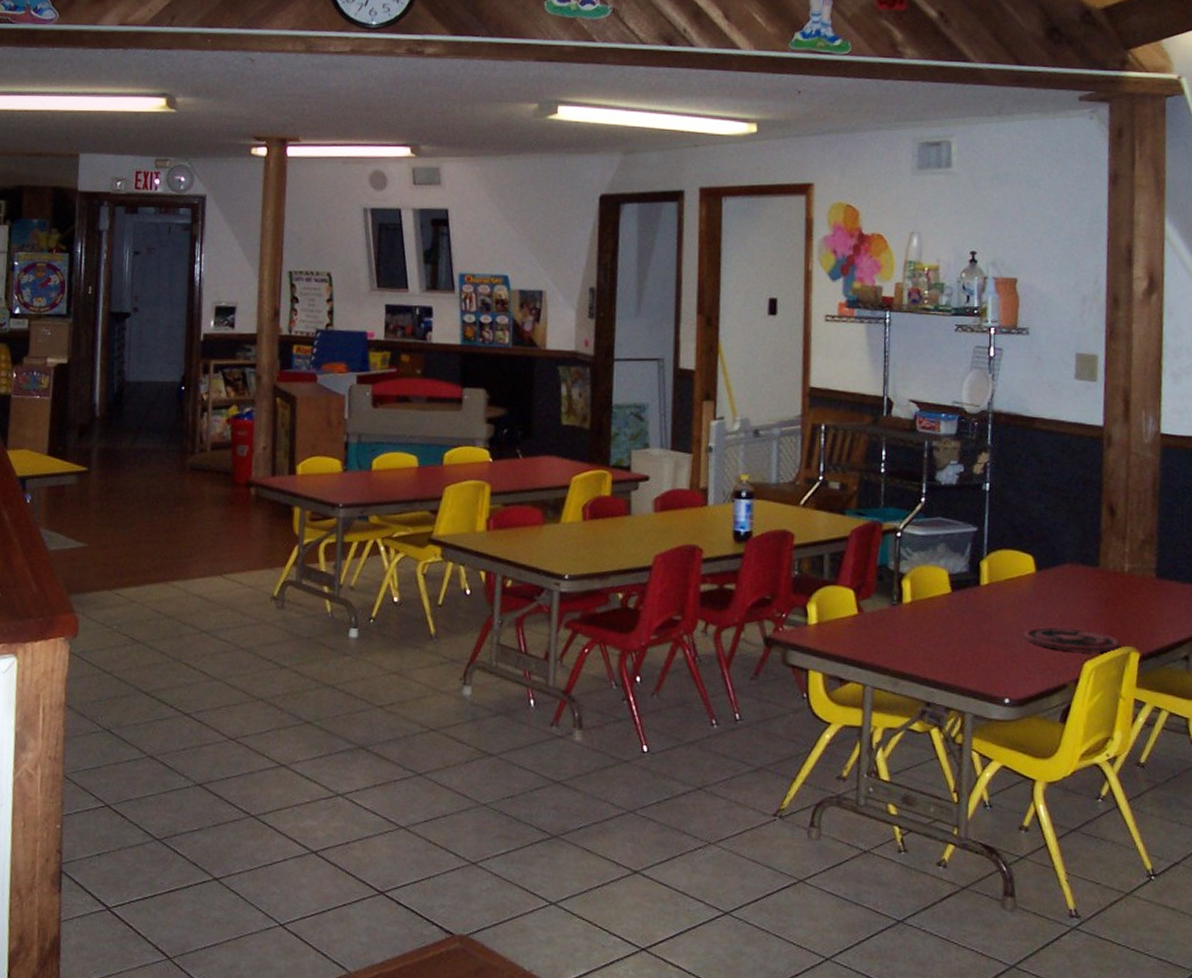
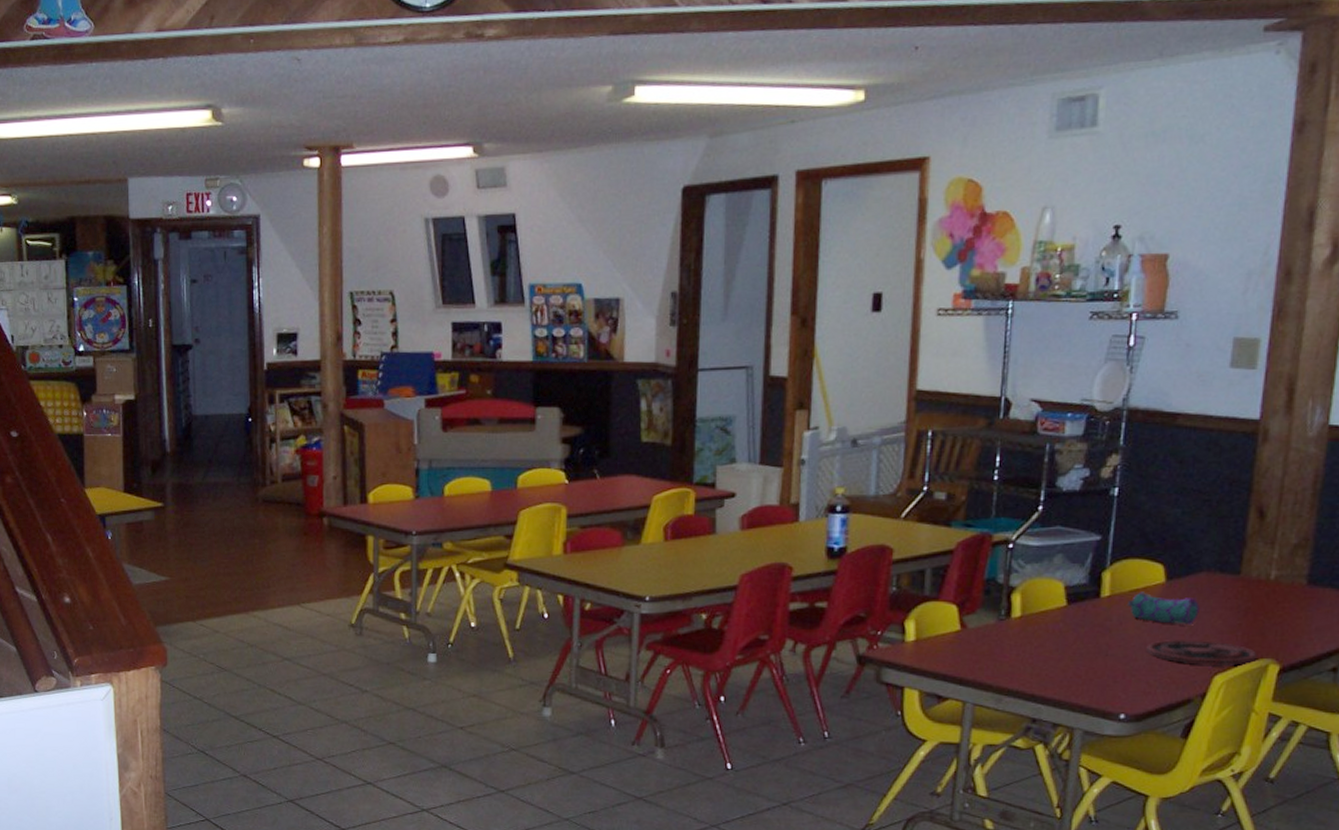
pencil case: none [1003,581,1067,614] -> present [1126,592,1200,626]

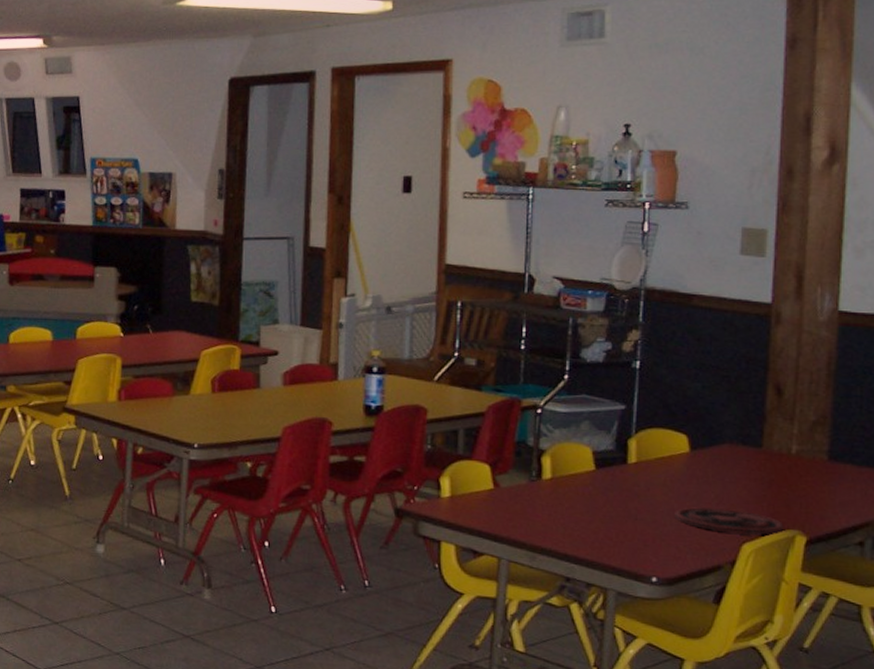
pencil case: present [1126,592,1200,626] -> none [653,460,724,494]

